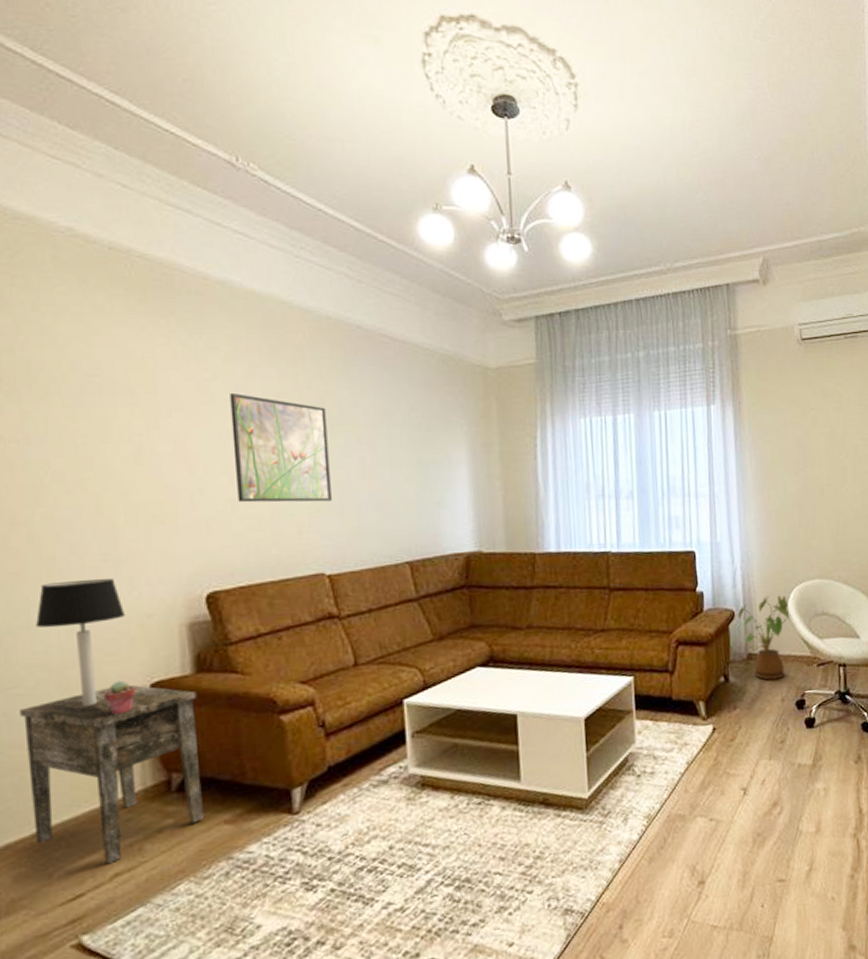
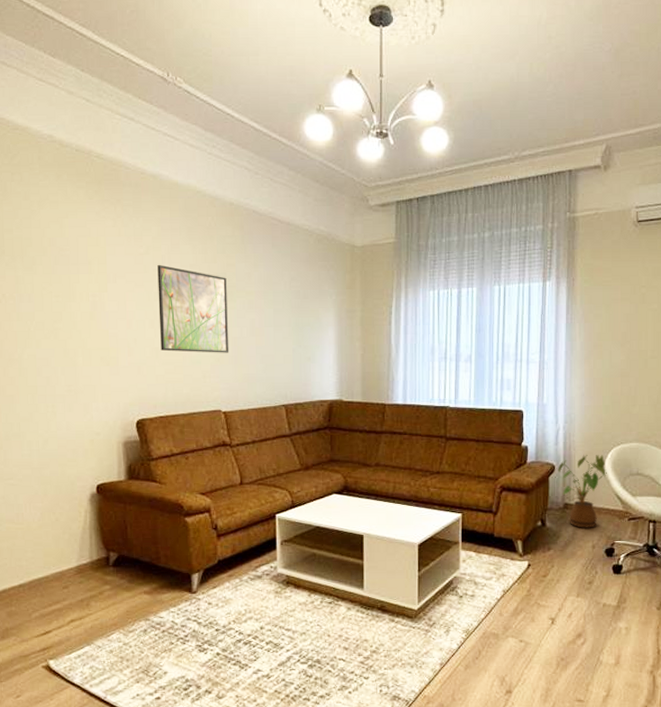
side table: present [20,684,203,863] -> none [13,484,130,612]
table lamp: present [35,579,126,706] -> none [23,403,82,496]
potted succulent: present [103,680,136,715] -> none [66,480,88,505]

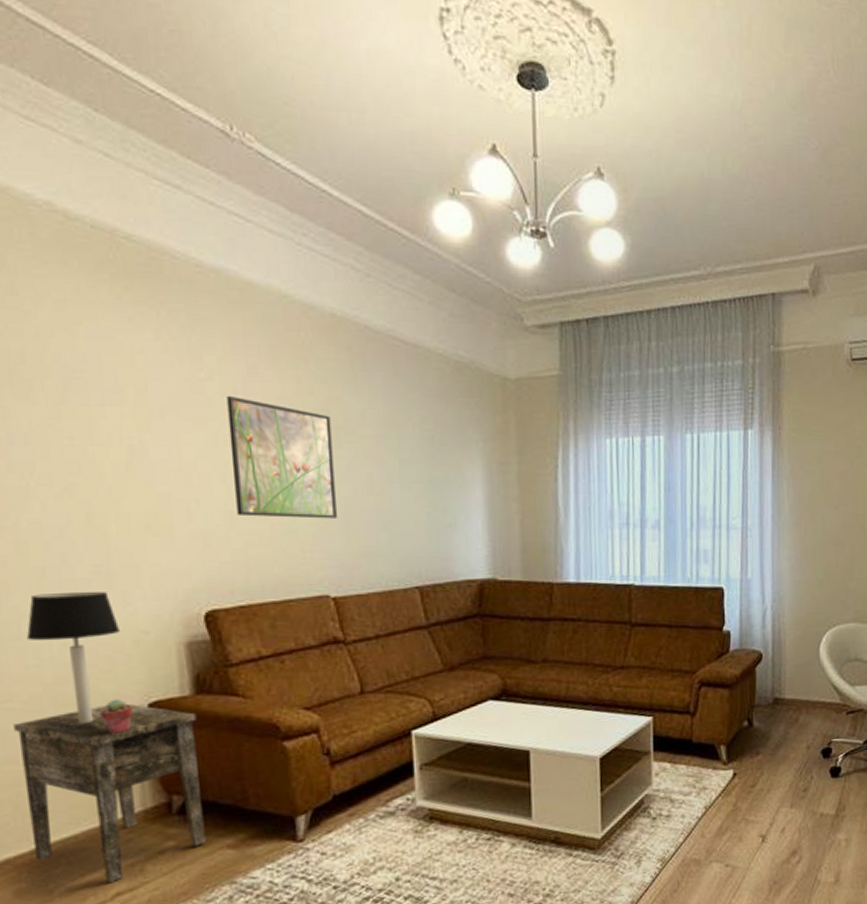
side table: none [13,484,130,612] -> present [13,703,206,882]
table lamp: none [23,403,82,496] -> present [26,591,121,723]
potted succulent: none [66,480,88,505] -> present [99,699,134,734]
house plant: present [557,454,607,528] -> none [765,638,822,727]

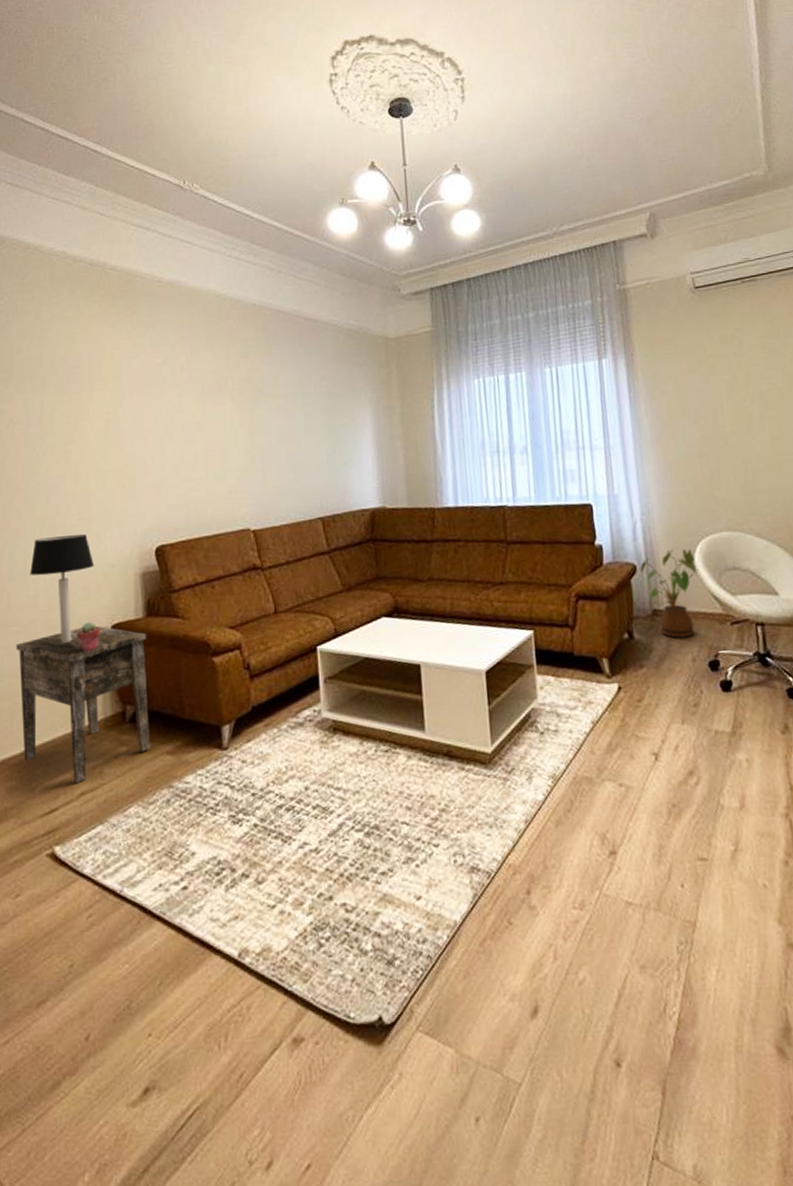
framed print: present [227,395,338,519] -> none [176,374,257,468]
house plant: none [765,638,822,727] -> present [639,549,698,638]

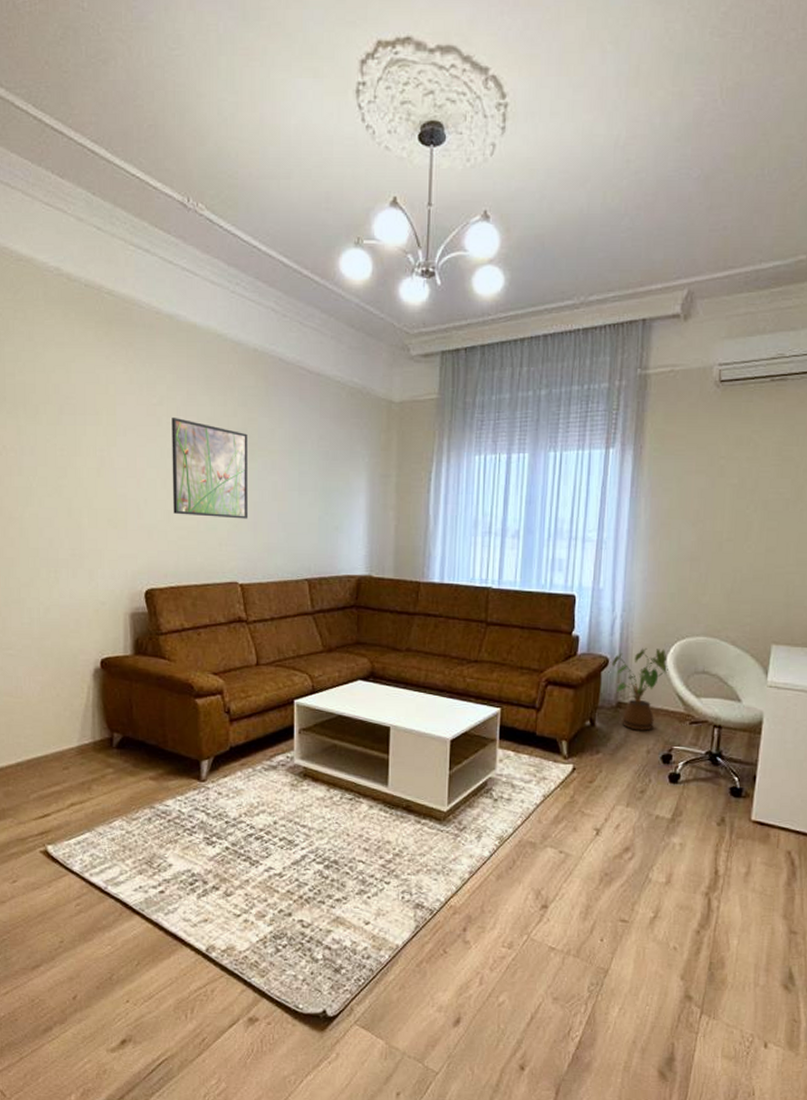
side table: present [16,625,150,783] -> none [11,657,135,795]
table lamp: present [29,534,95,643] -> none [23,568,86,670]
potted succulent: present [76,622,101,652] -> none [68,653,91,680]
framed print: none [176,374,257,468] -> present [172,417,249,519]

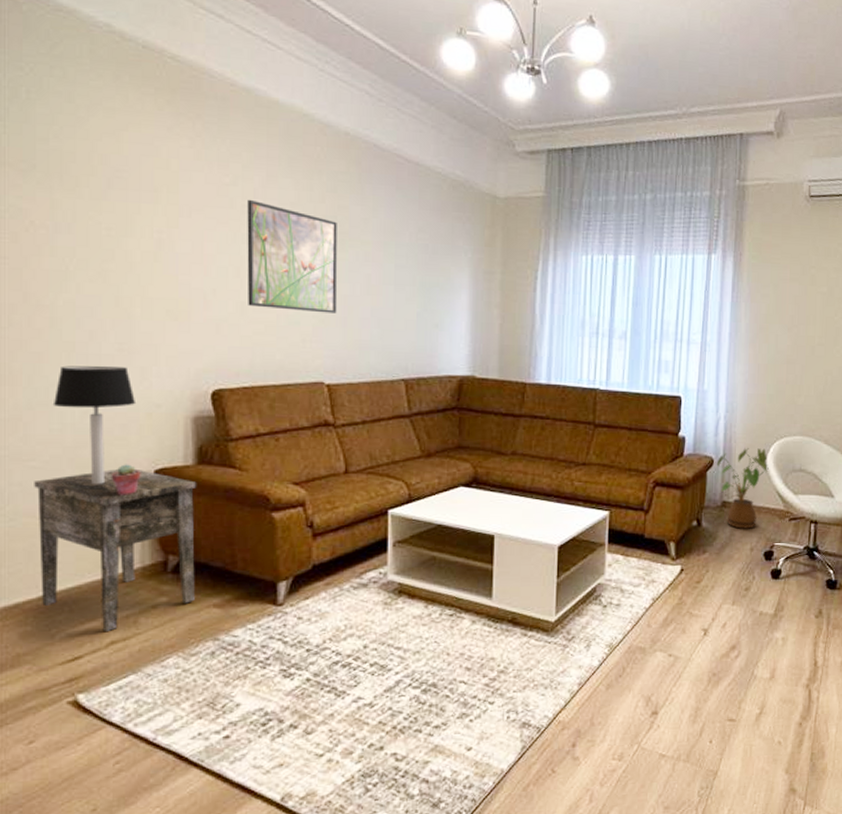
side table: none [11,657,135,795] -> present [34,468,197,631]
table lamp: none [23,568,86,670] -> present [52,365,137,484]
potted succulent: none [68,653,91,680] -> present [111,464,141,495]

